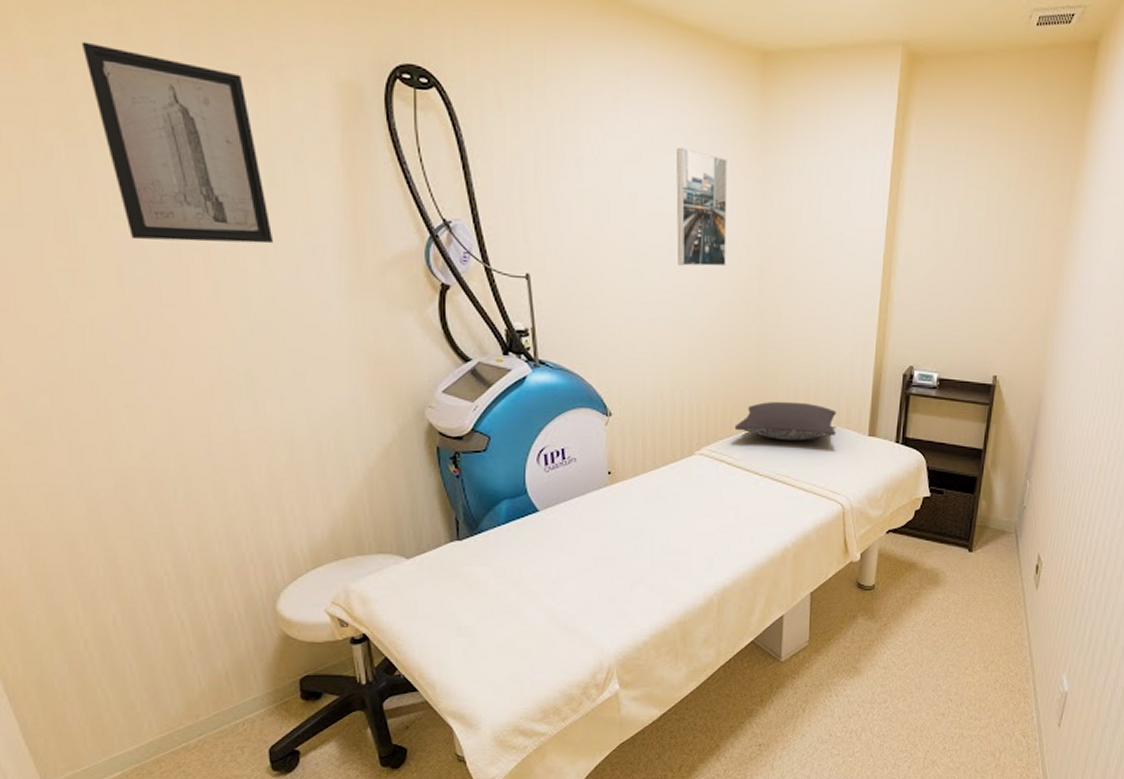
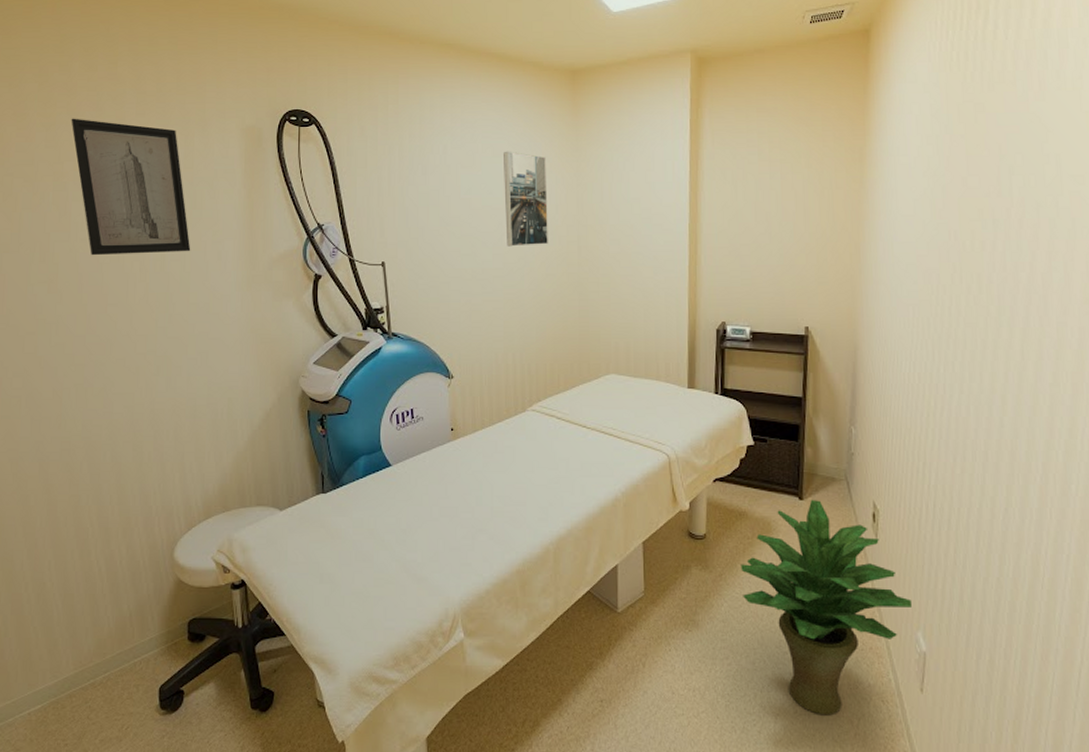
pillow: present [734,401,837,442] -> none [562,359,657,396]
potted plant: none [906,552,1062,751] -> present [740,500,913,716]

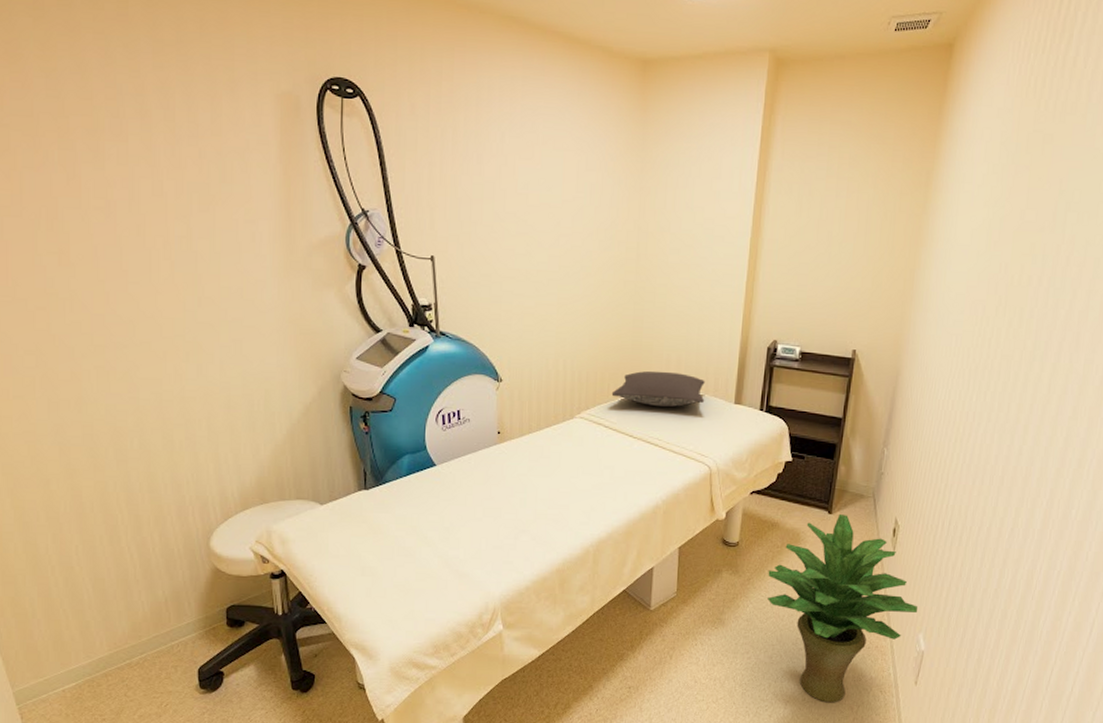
wall art: present [71,118,191,256] -> none [75,64,221,230]
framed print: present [504,151,548,247] -> none [563,144,610,250]
pillow: none [562,359,657,396] -> present [611,370,705,408]

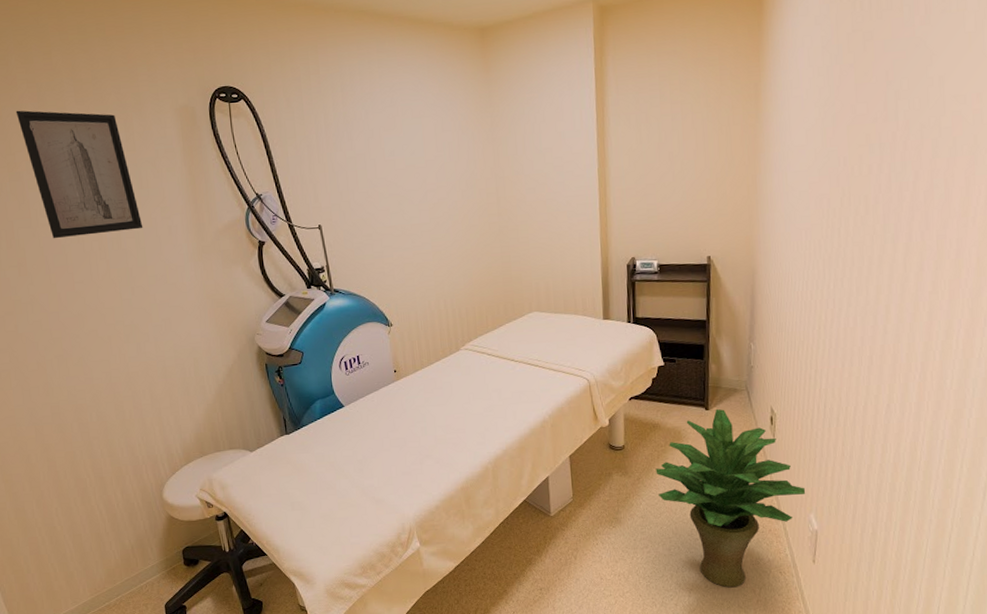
wall art: none [75,64,221,230] -> present [15,110,143,239]
pillow: present [611,370,705,408] -> none [490,298,576,331]

